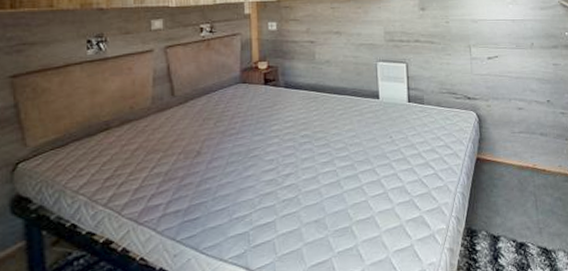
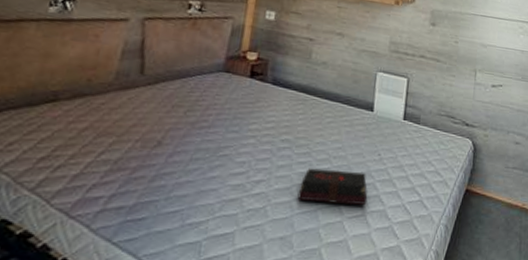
hardback book: none [323,155,387,187] -> present [297,168,368,205]

